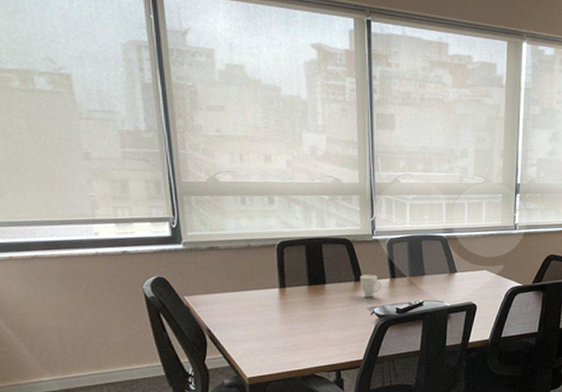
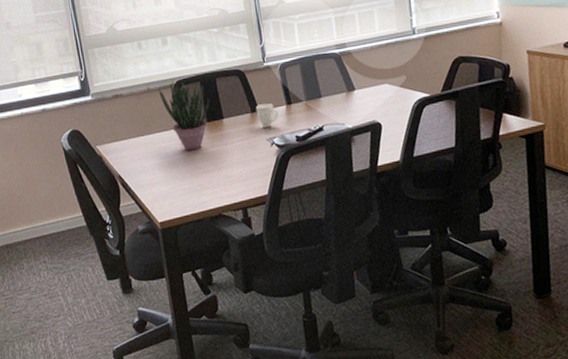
potted plant: none [260,241,314,312] -> present [158,81,210,151]

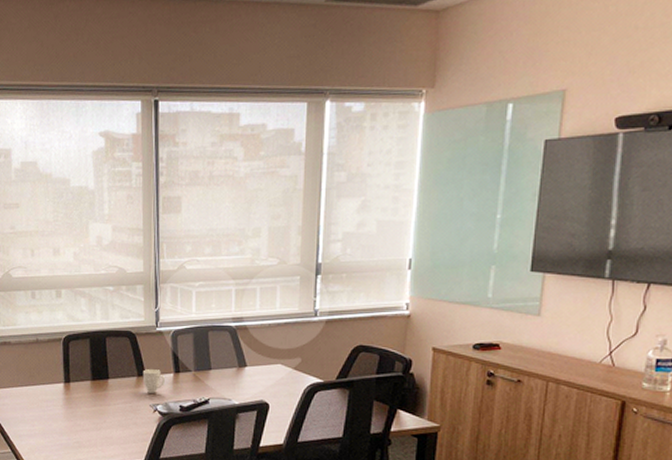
potted plant: present [158,81,210,151] -> none [47,335,97,407]

